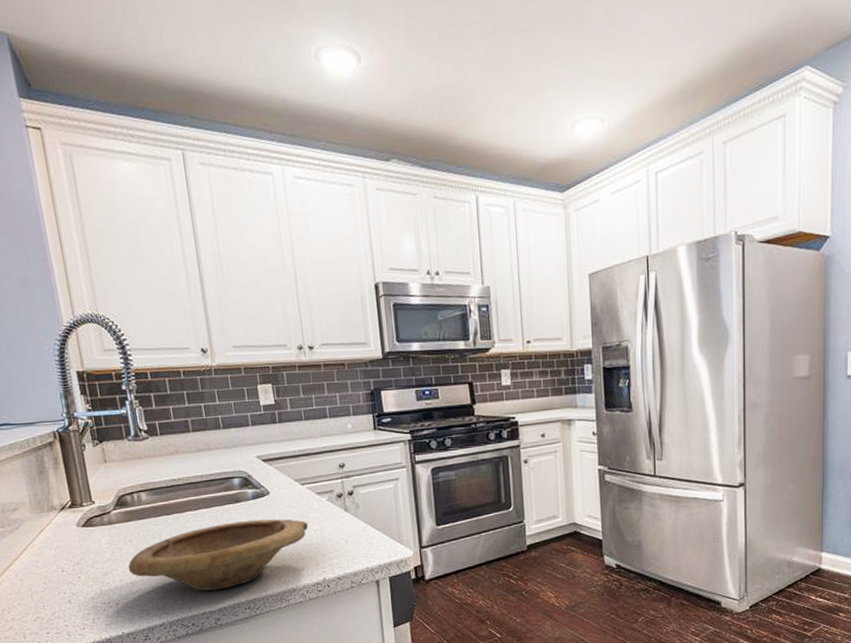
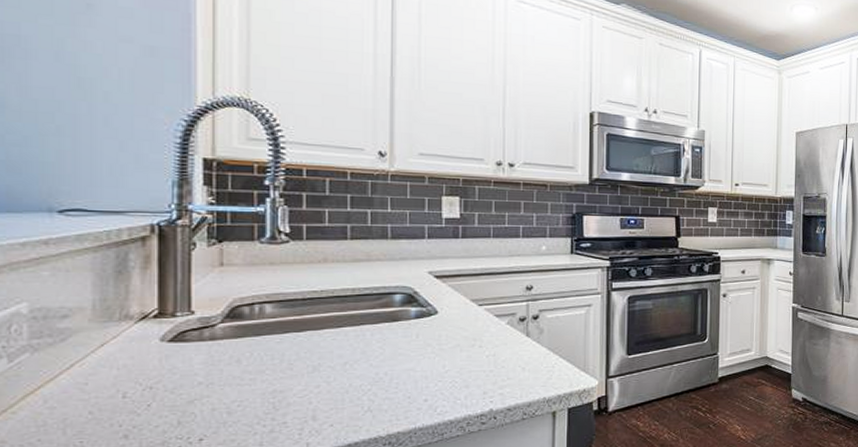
bowl: present [128,519,308,591] -> none [227,341,479,423]

